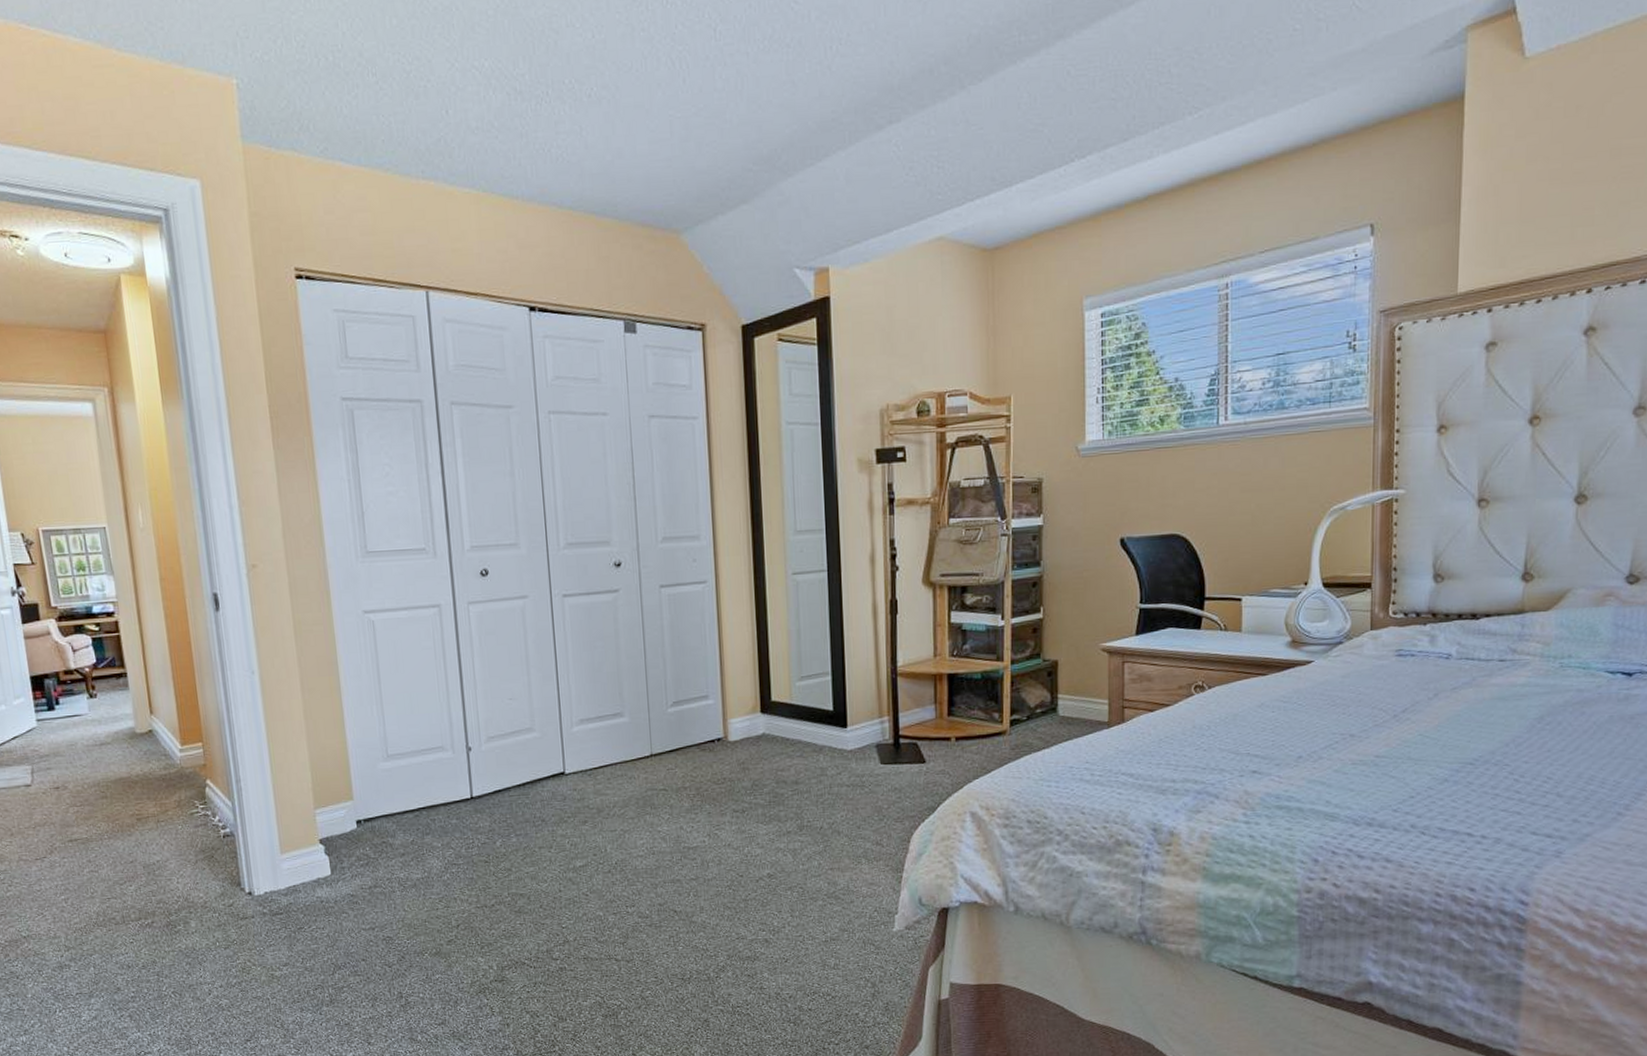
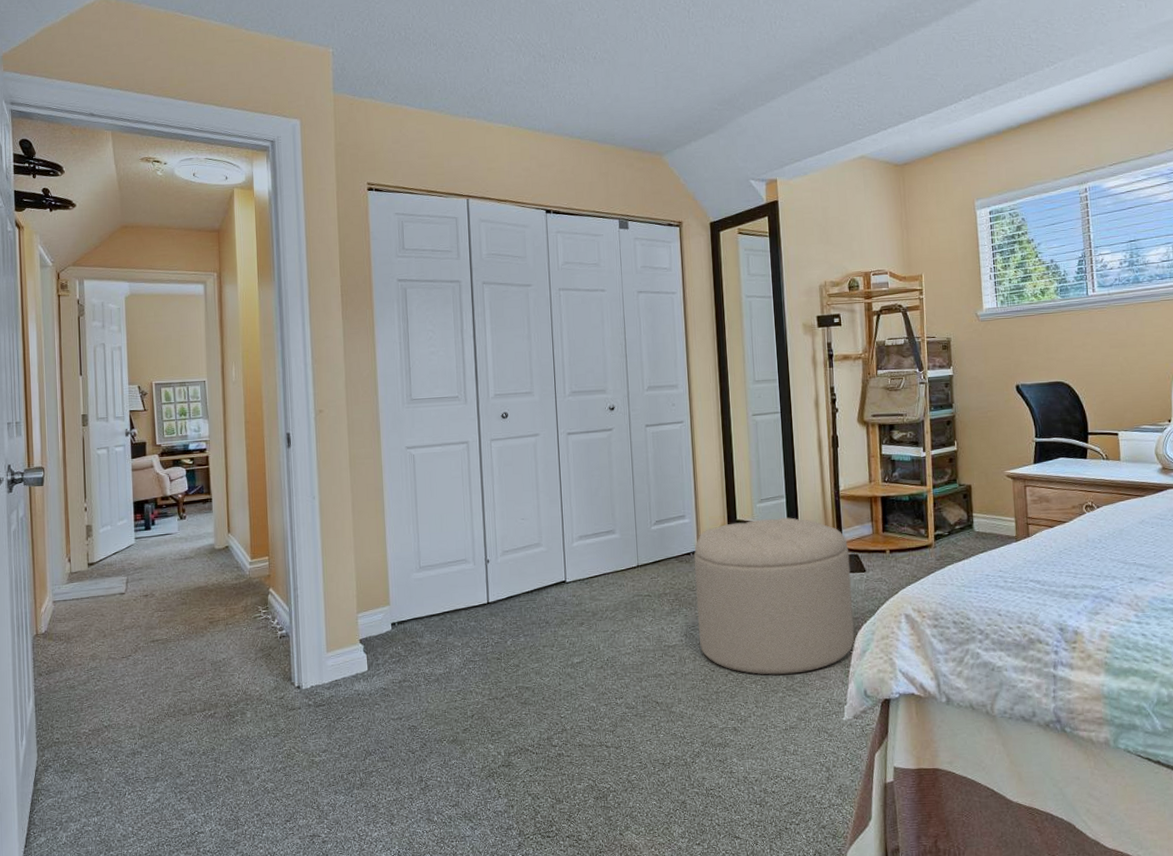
ottoman: none [719,697,910,881] -> present [694,516,855,675]

